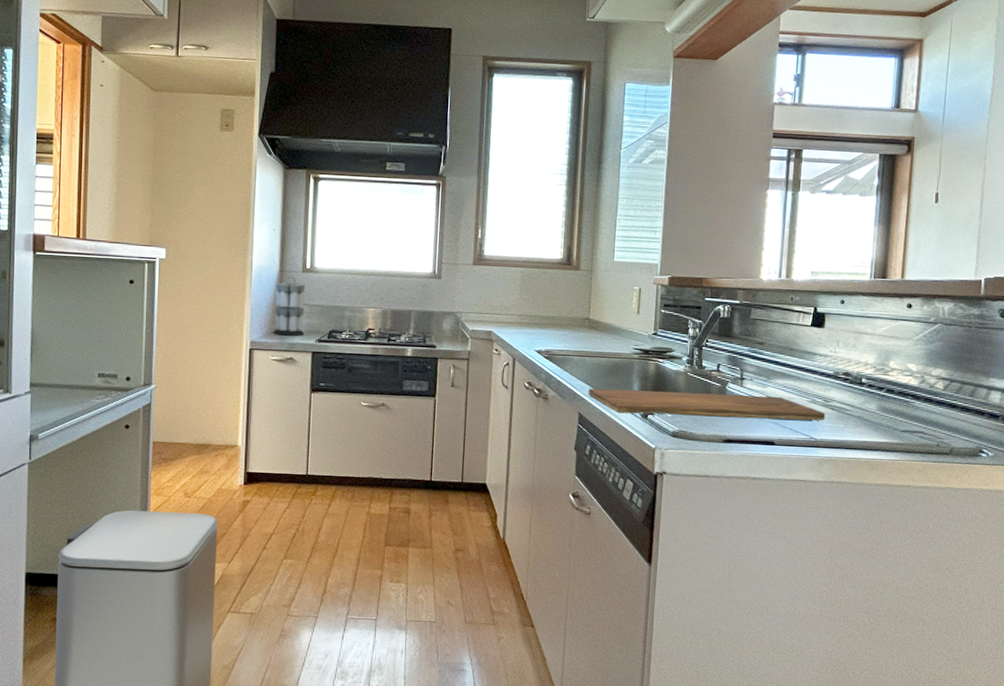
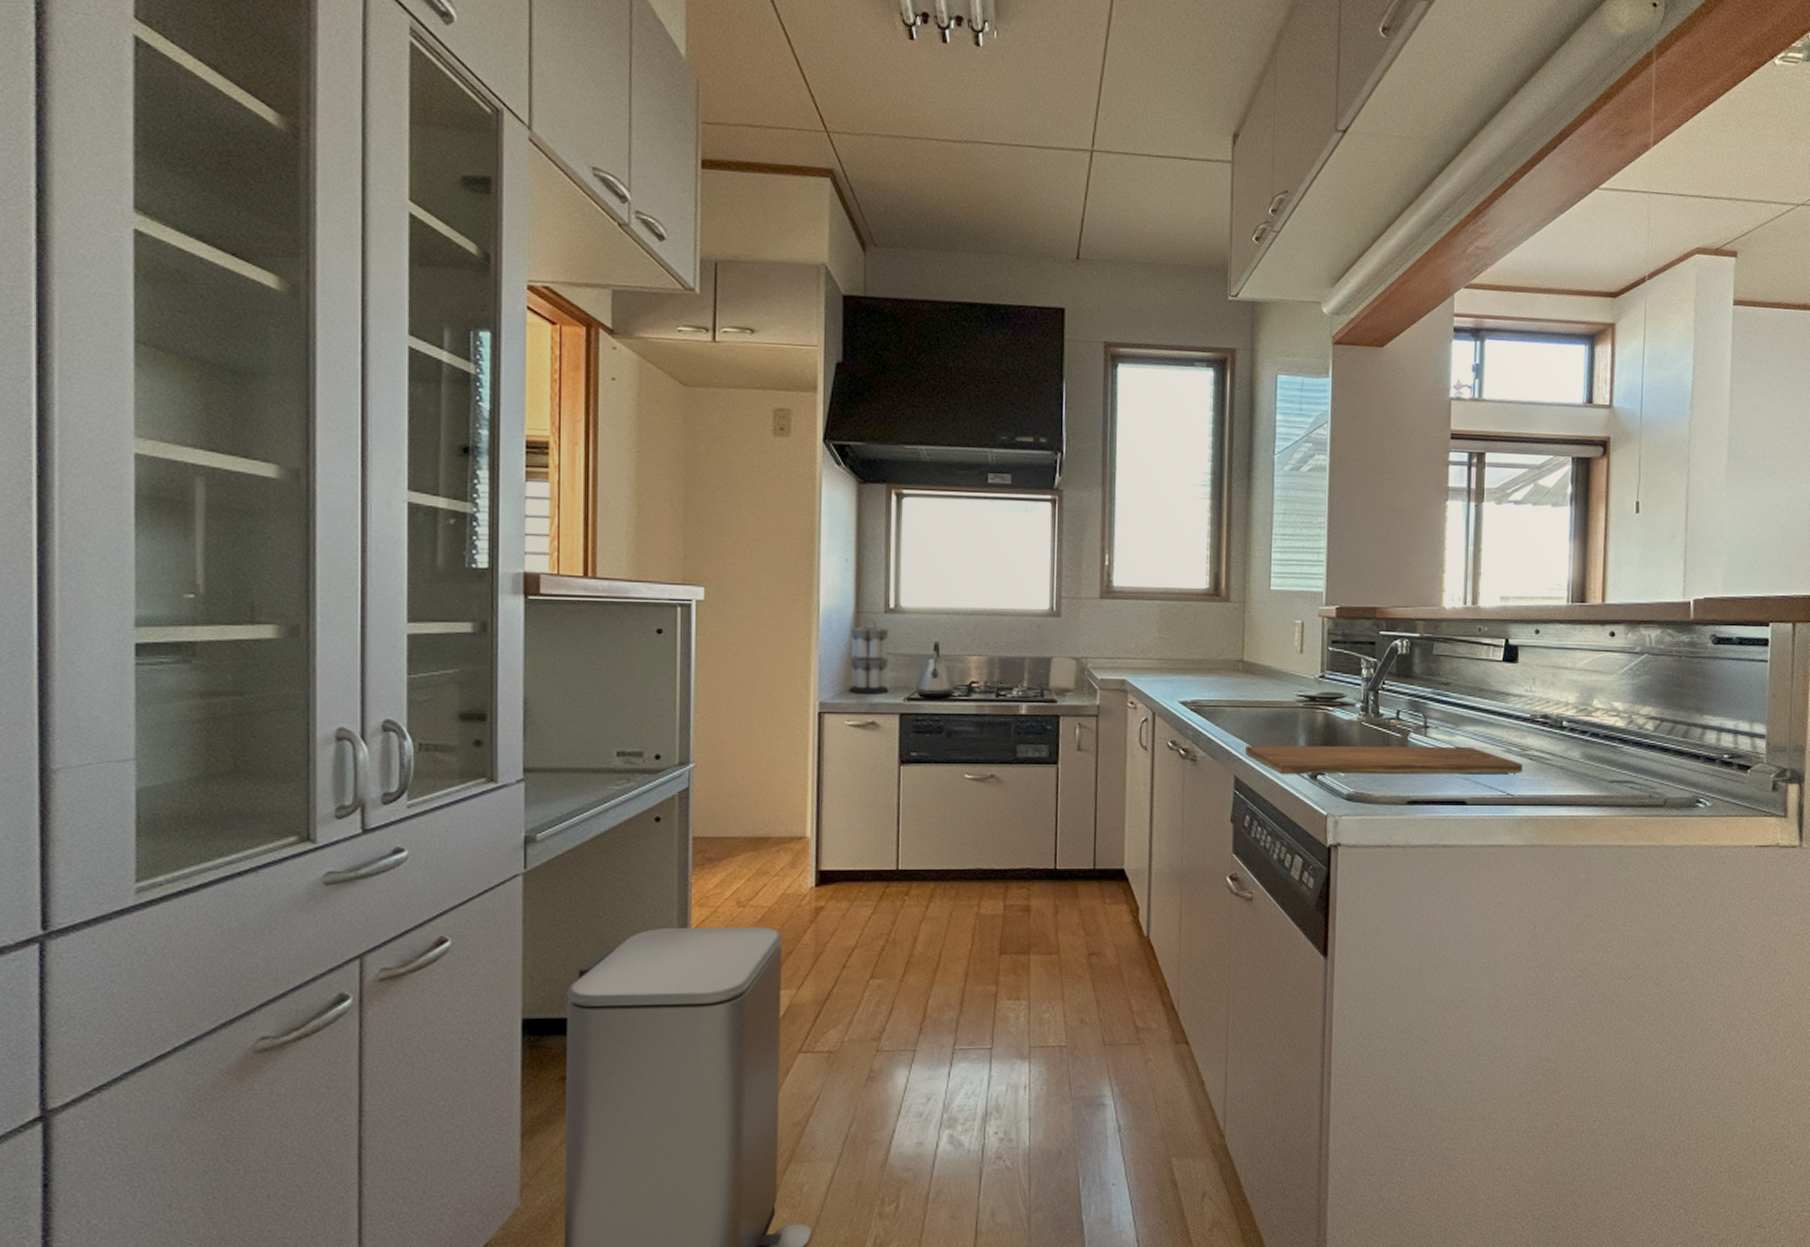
kettle: none [325,293,356,342] -> present [916,639,955,700]
canister: none [422,308,461,342] -> present [1039,654,1087,696]

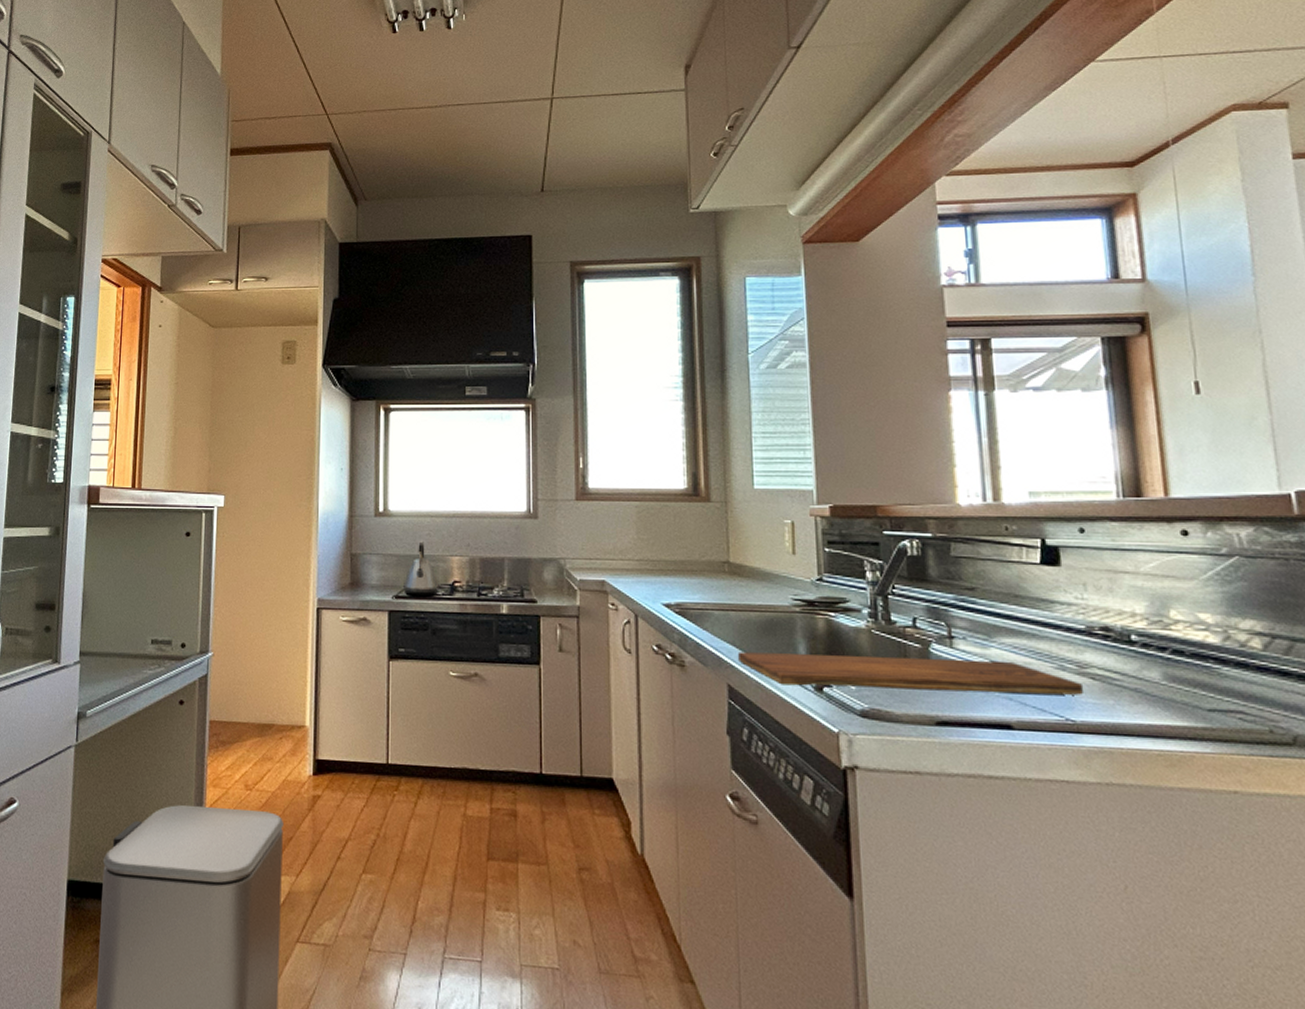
spice rack: present [849,618,889,694] -> none [343,522,379,592]
canister: present [1039,654,1087,696] -> none [518,554,566,596]

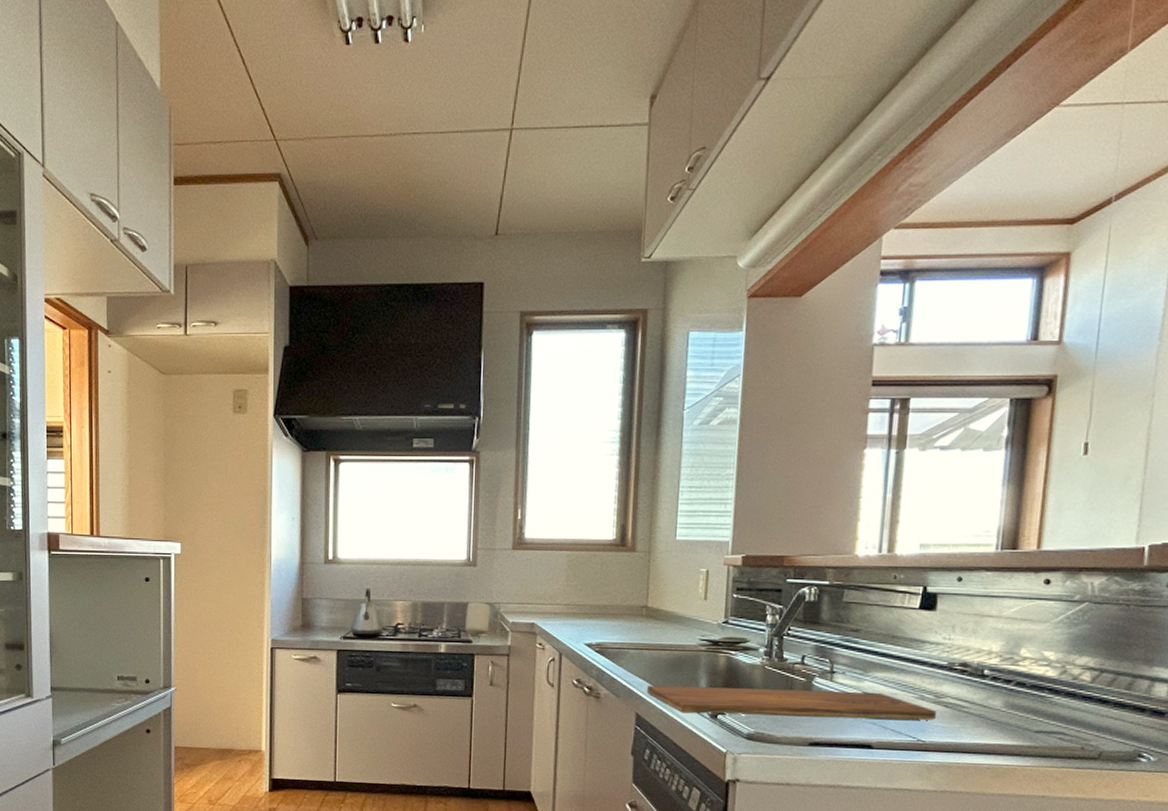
canister: none [518,554,566,596] -> present [456,599,500,637]

